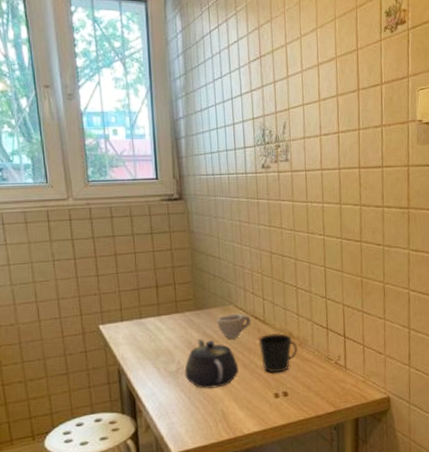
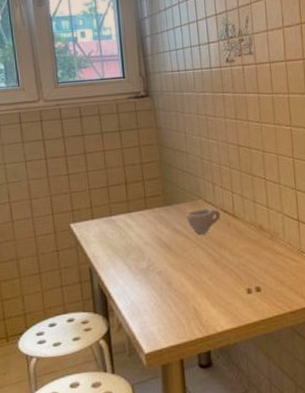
teapot: present [184,339,239,389] -> none [155,235,210,286]
cup: present [258,333,298,373] -> none [228,226,269,268]

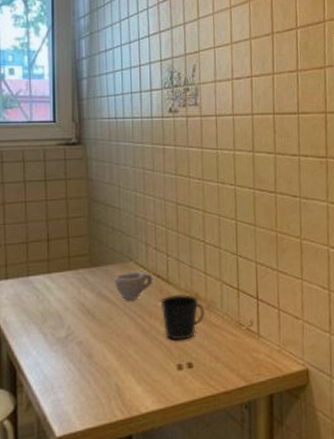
cup: none [228,226,269,268] -> present [160,293,205,340]

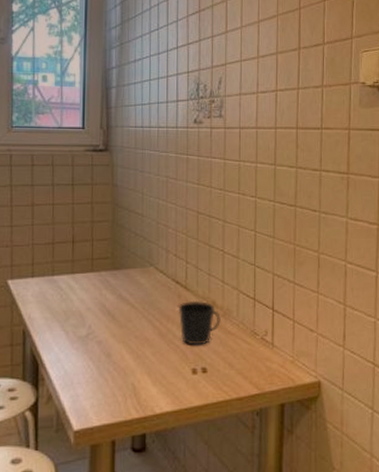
cup: present [114,272,153,300] -> none [135,277,172,303]

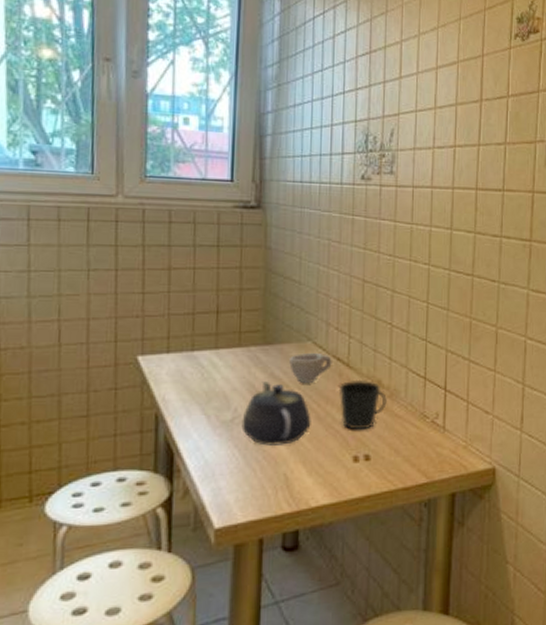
teapot: none [95,302,155,358] -> present [241,381,311,446]
cup: none [135,277,172,303] -> present [289,353,332,383]

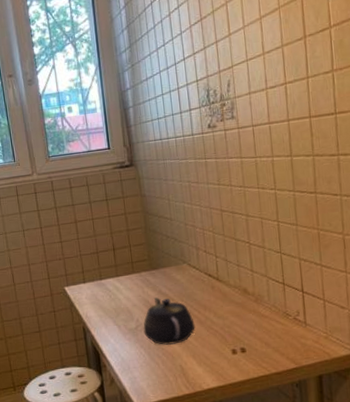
cup: present [289,353,332,383] -> none [172,272,205,296]
cup: present [339,379,387,430] -> none [213,289,254,329]

